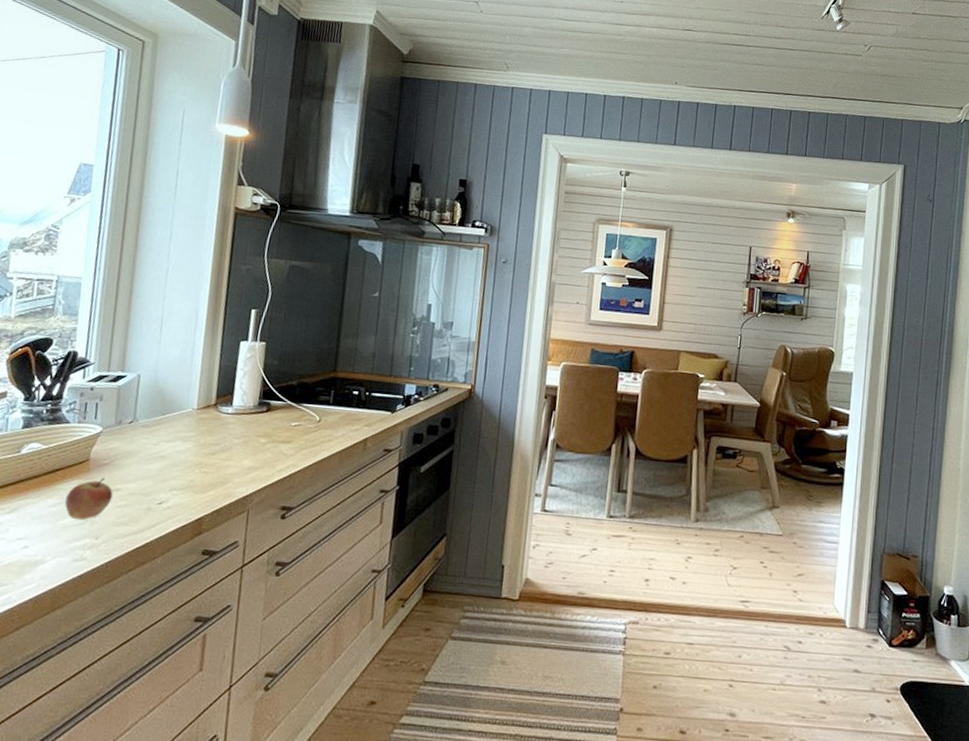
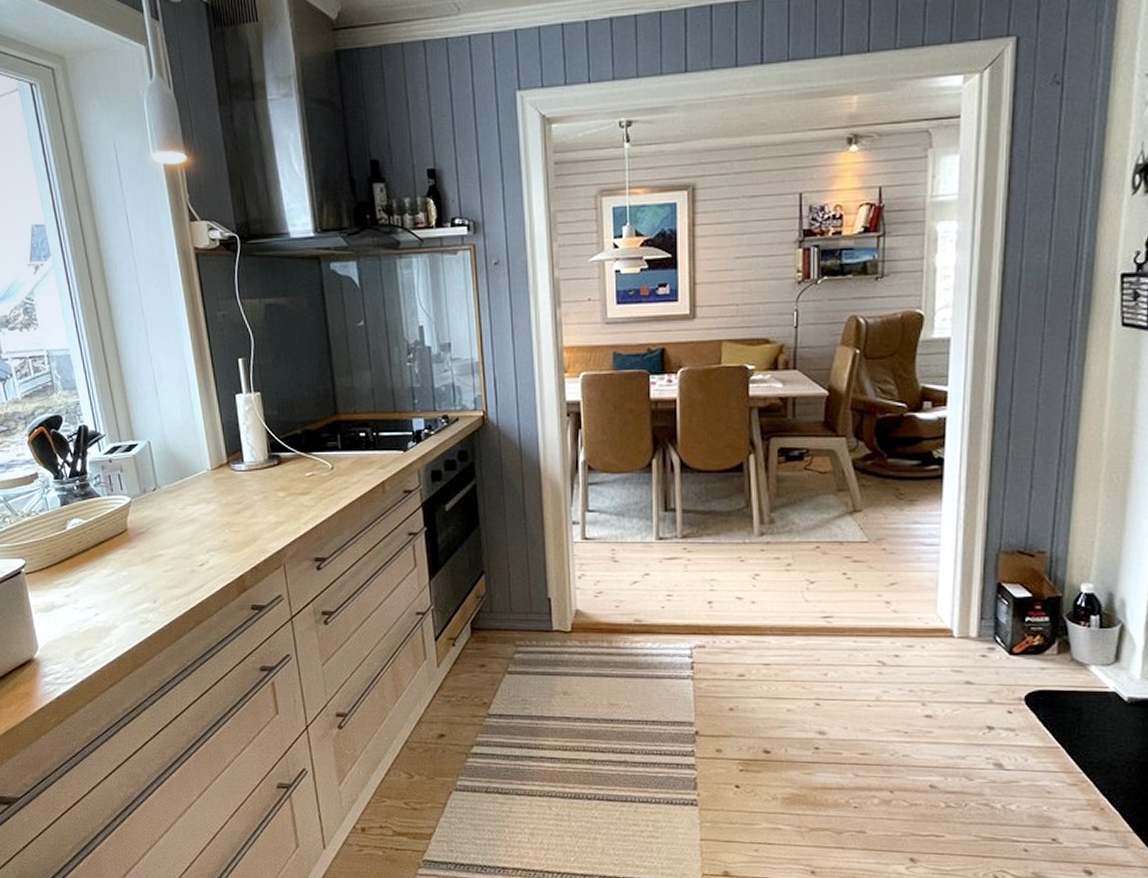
fruit: present [64,477,114,521] -> none [117,545,158,587]

